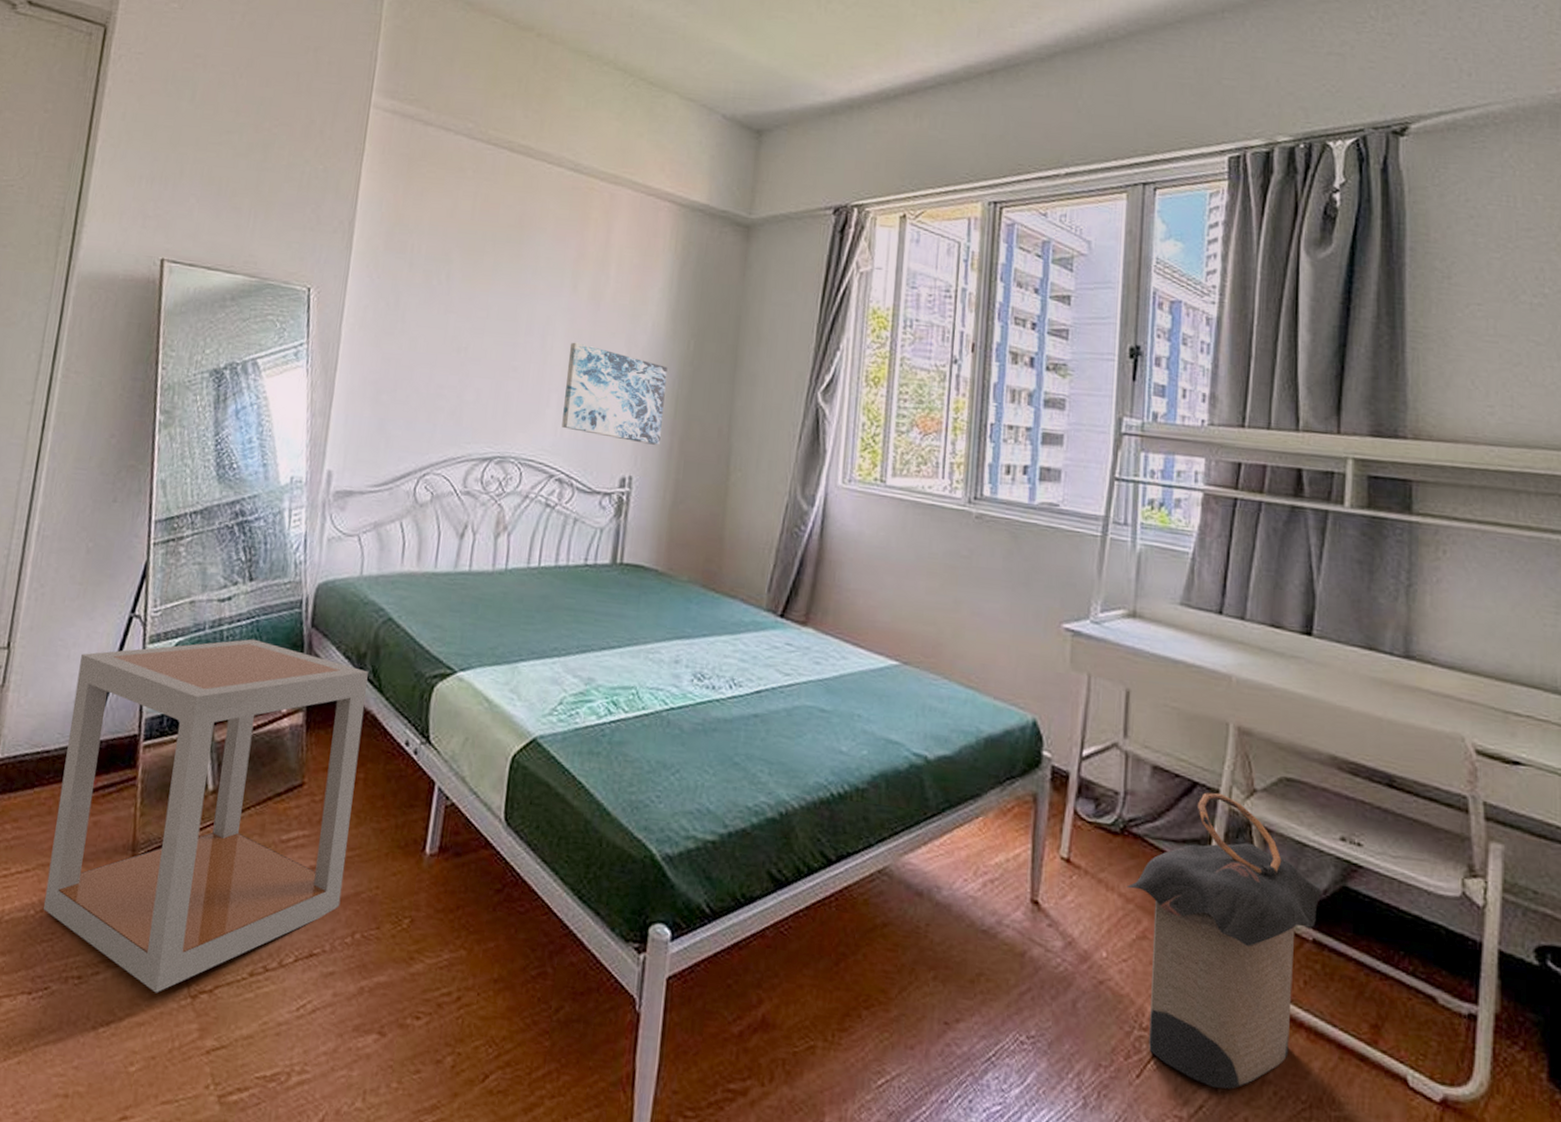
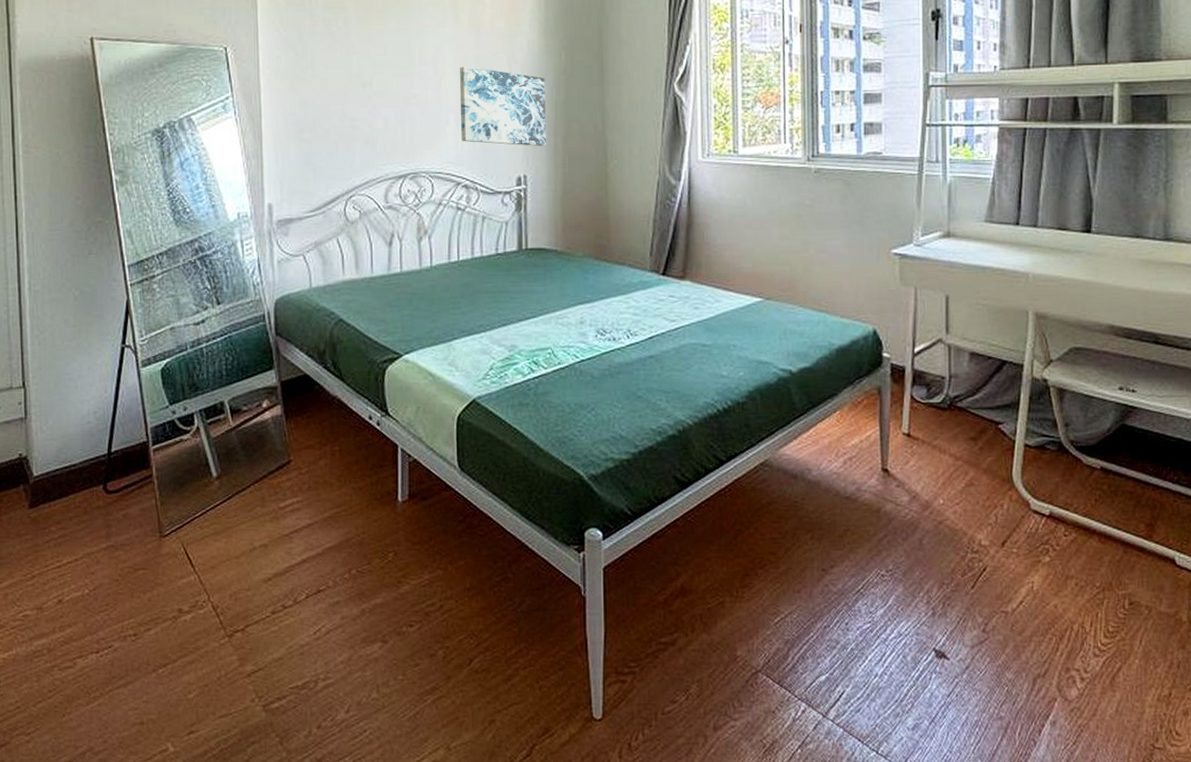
side table: present [44,639,368,993] -> none [87,352,336,638]
laundry hamper: present [1127,792,1322,1090] -> none [955,366,1107,588]

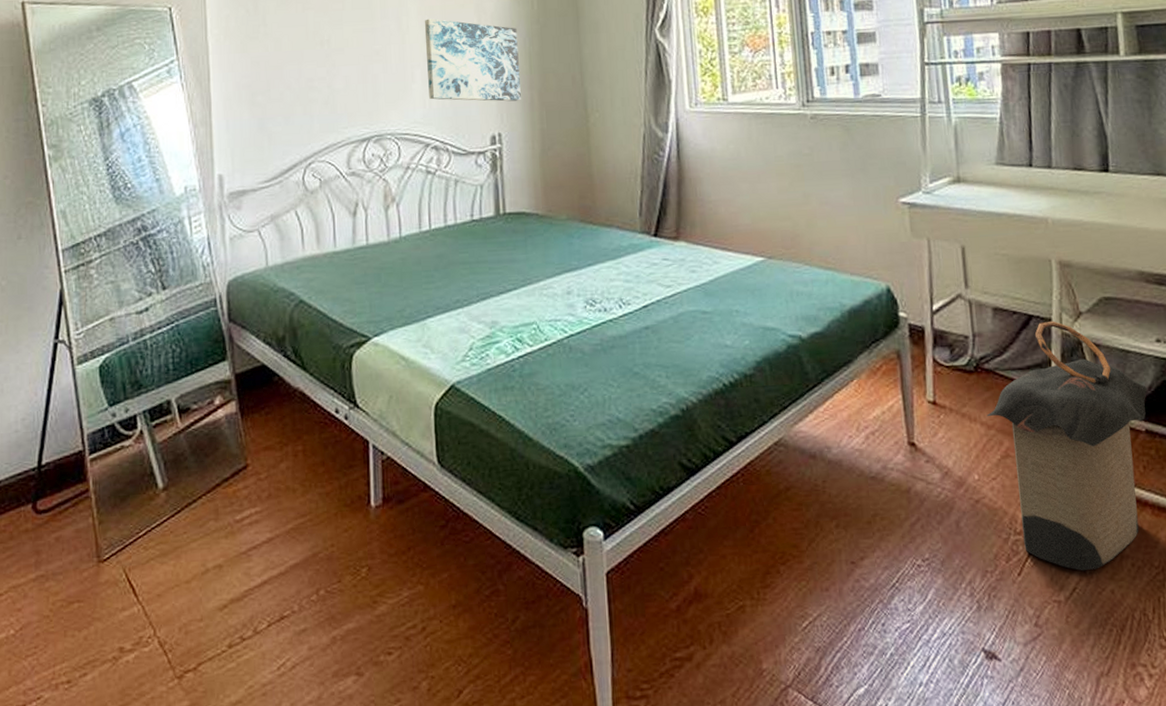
laundry hamper: none [955,366,1107,588] -> present [986,320,1148,571]

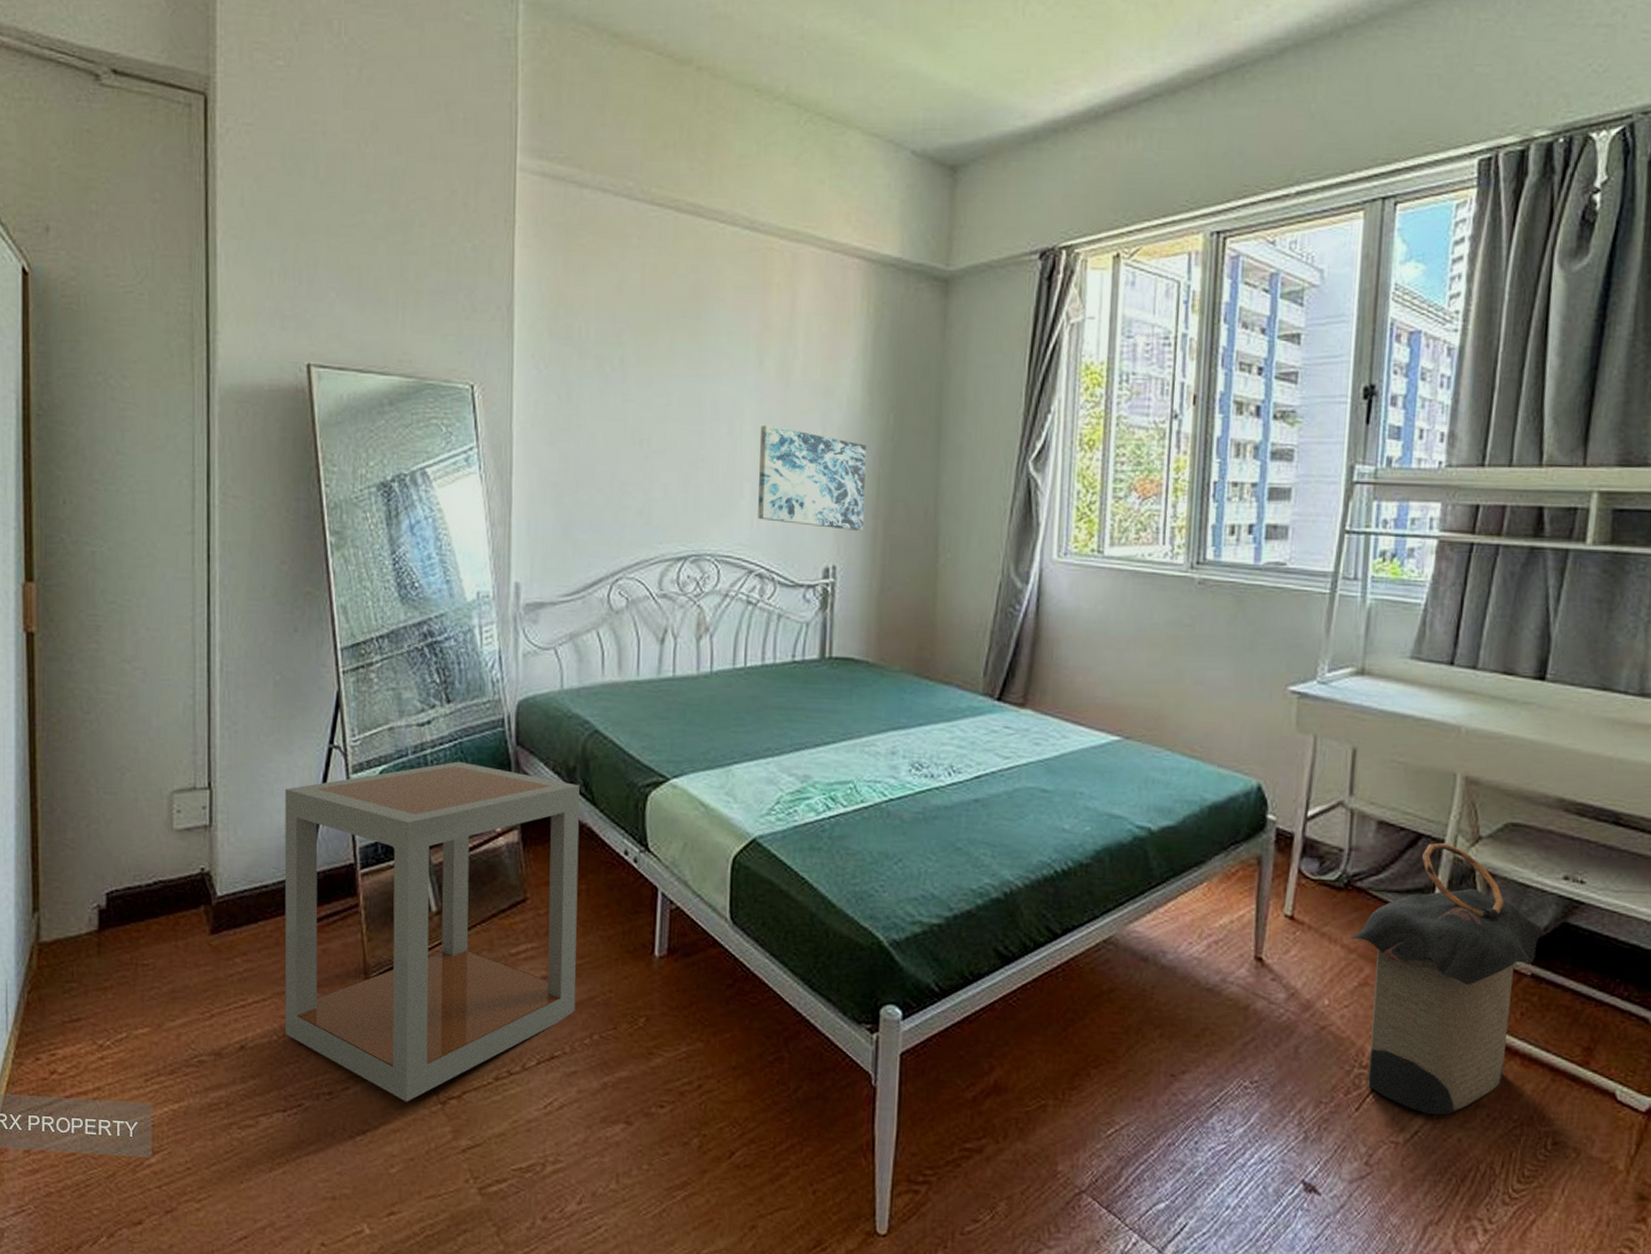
side table: none [14,342,301,681] -> present [284,761,580,1102]

